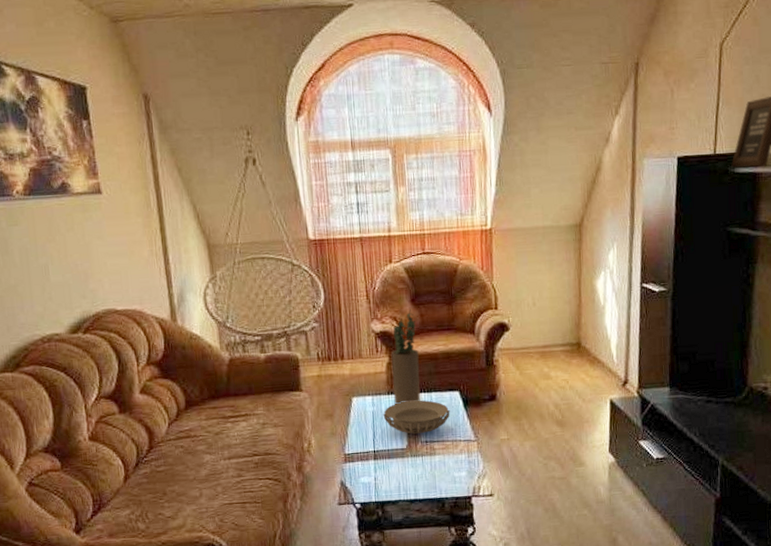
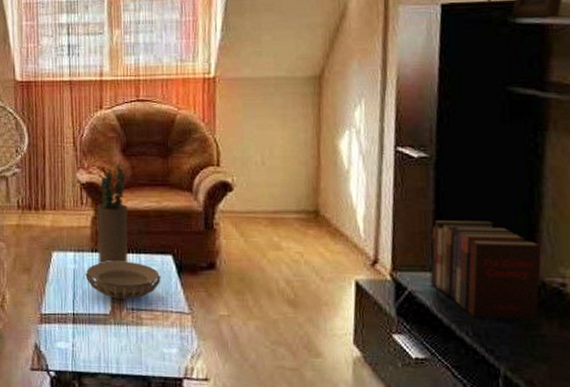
books: none [668,341,750,421] -> present [431,220,542,319]

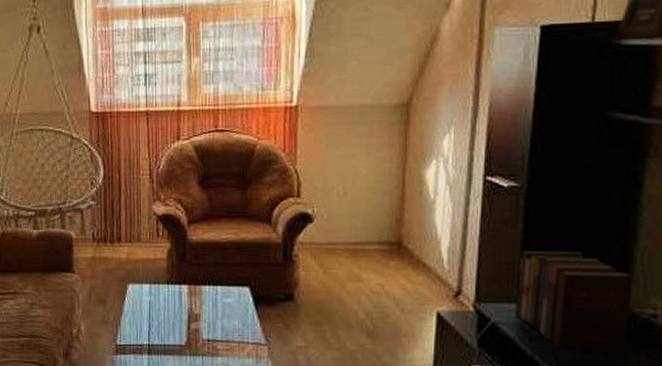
decorative bowl: present [85,261,161,299] -> none [161,293,238,330]
vase: present [98,159,128,264] -> none [173,191,205,296]

